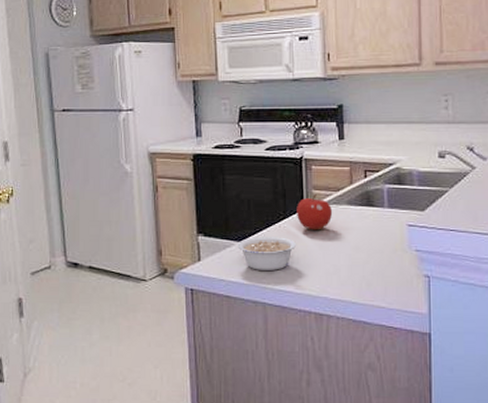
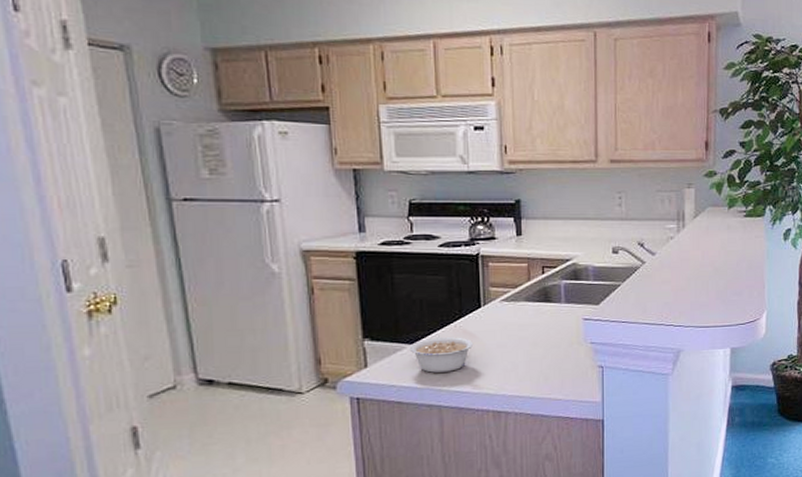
fruit: present [297,194,333,230] -> none [473,292,511,329]

